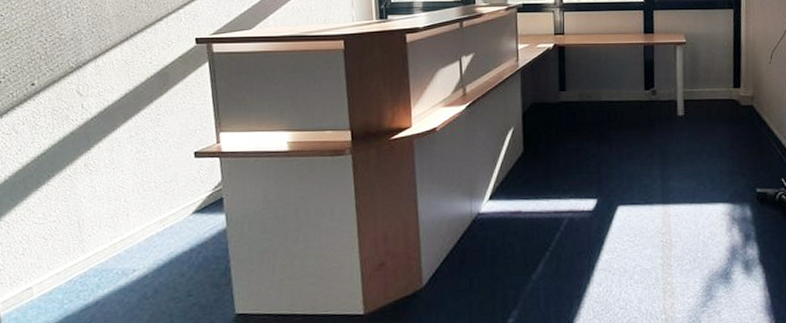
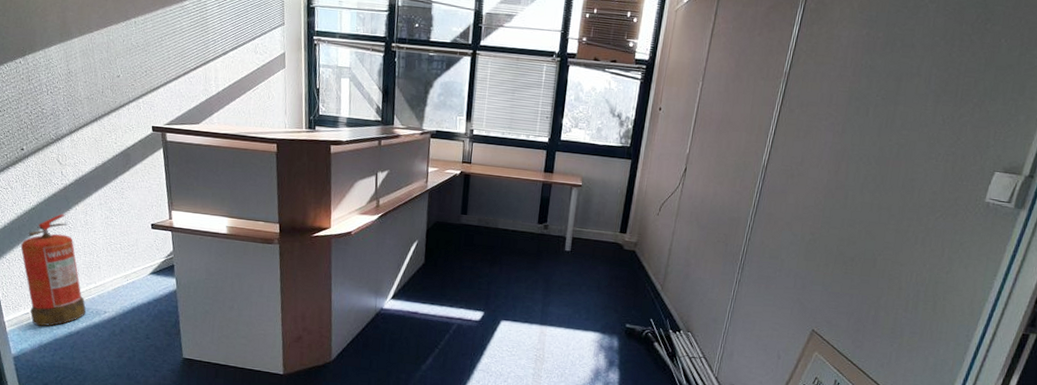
fire extinguisher: none [24,155,109,303] -> present [20,214,86,327]

